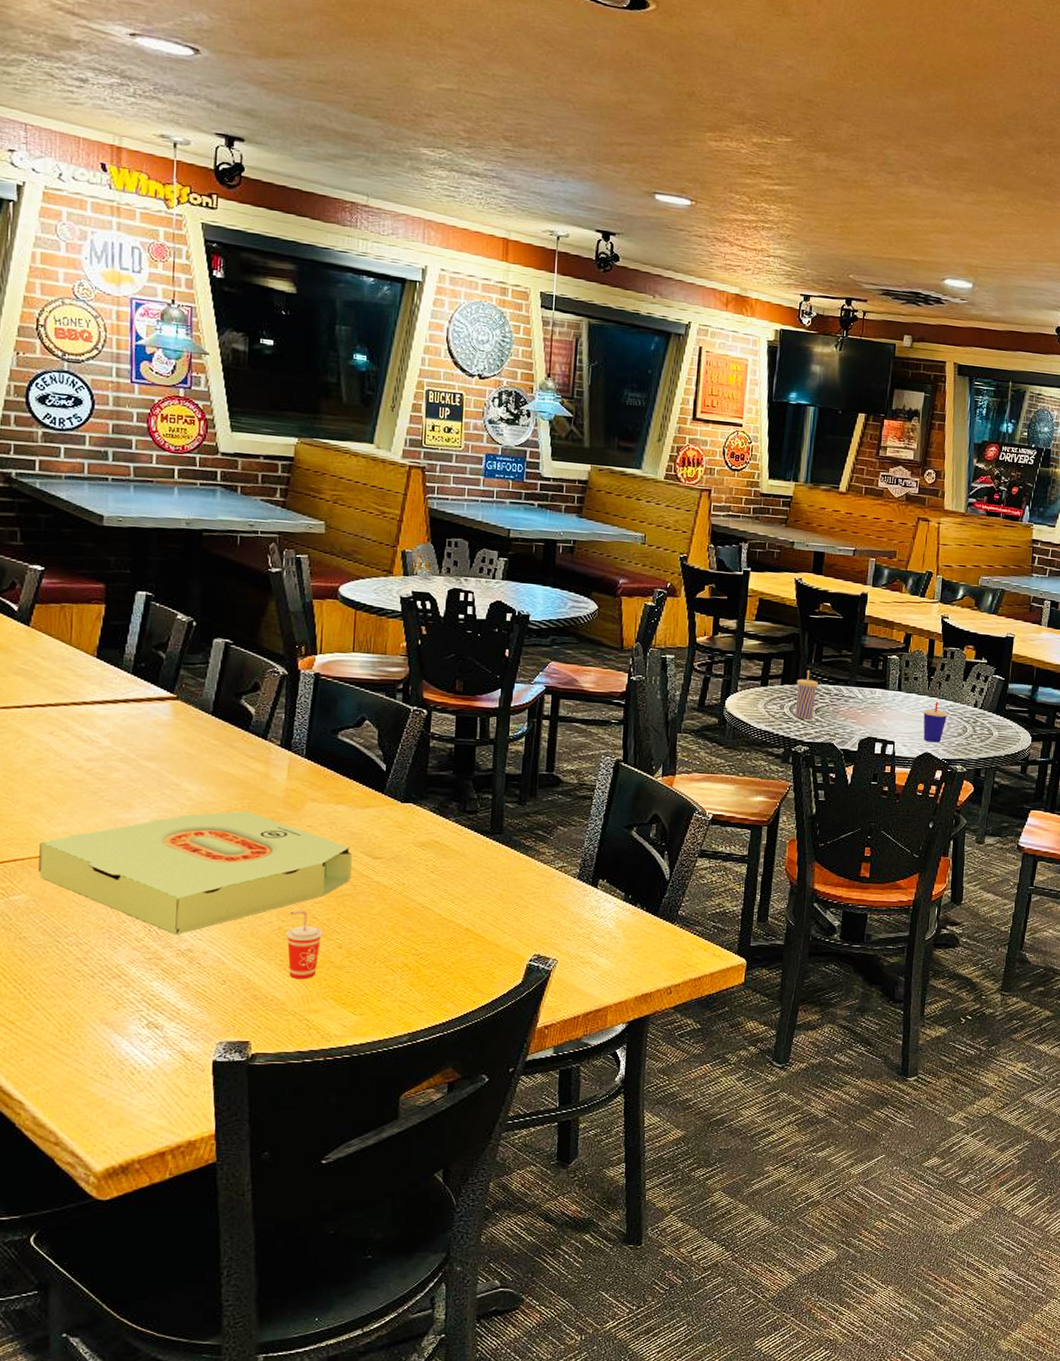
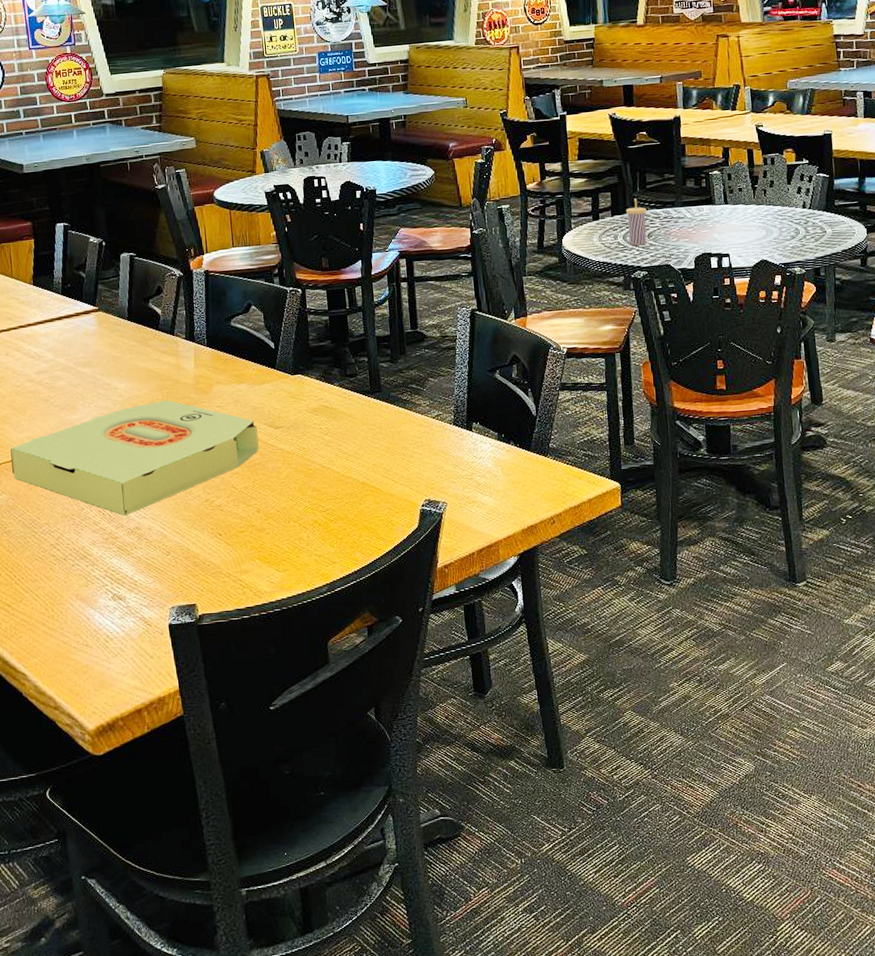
beverage cup: present [285,910,323,979] -> none [212,481,243,544]
beverage cup: present [923,701,947,743] -> none [753,208,778,249]

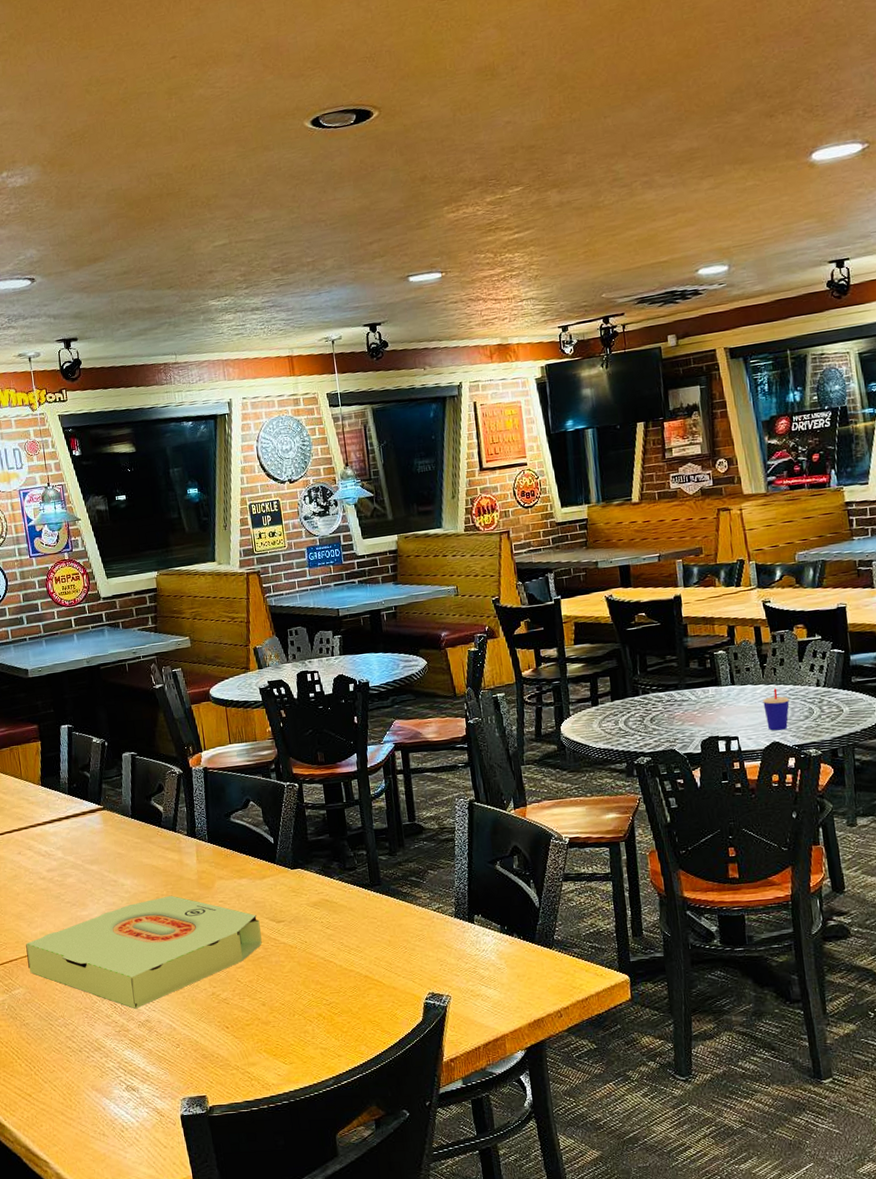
beverage cup: present [625,198,647,246] -> none [625,682,650,731]
beverage cup: none [753,208,778,249] -> present [763,688,790,731]

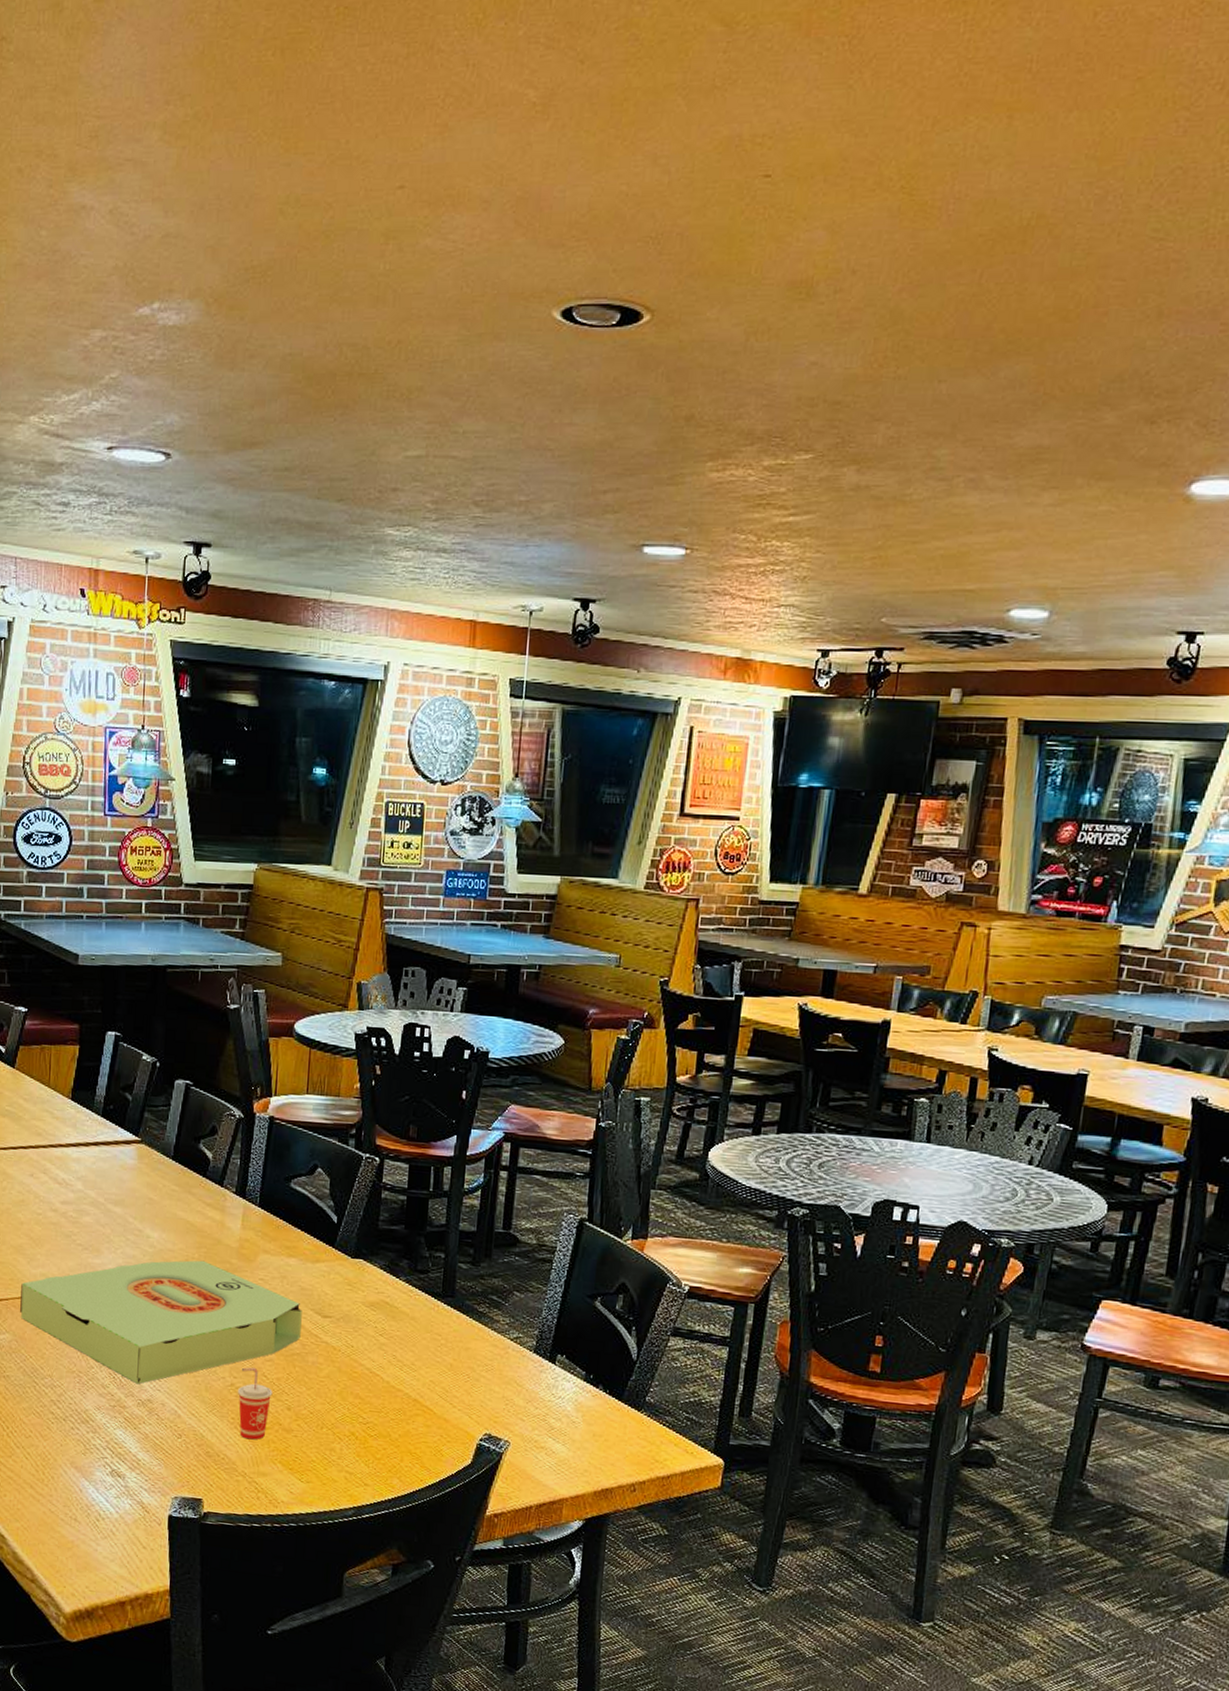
beverage cup: none [218,975,249,1037] -> present [237,1367,273,1440]
beverage cup: present [763,688,790,731] -> none [957,1156,991,1209]

